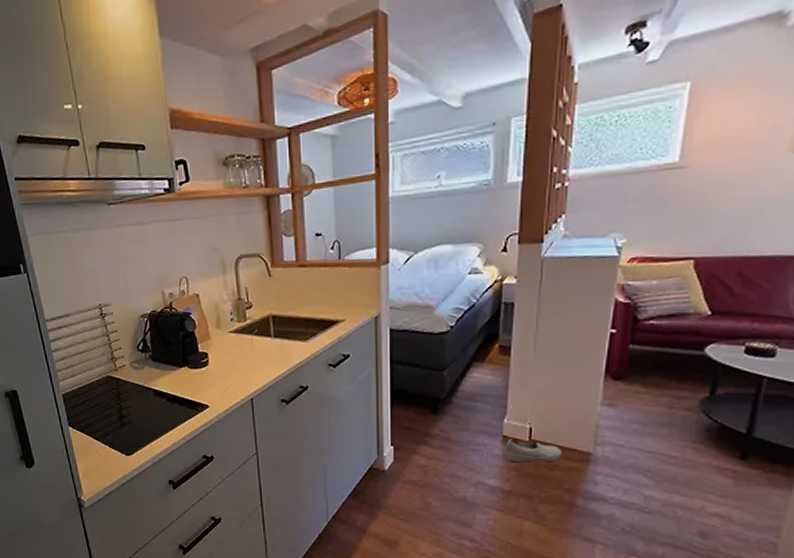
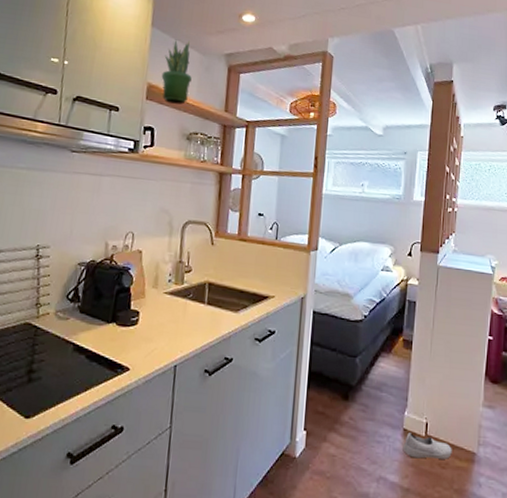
planter: none [181,43,216,128] -> present [161,39,192,105]

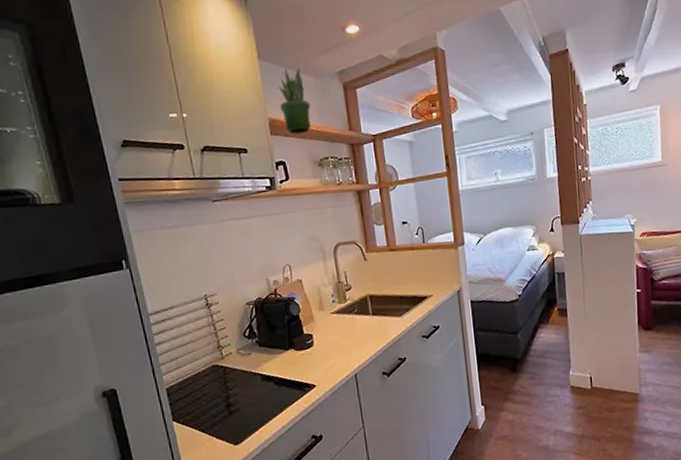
shoe: present [403,432,452,459] -> none [572,388,617,409]

